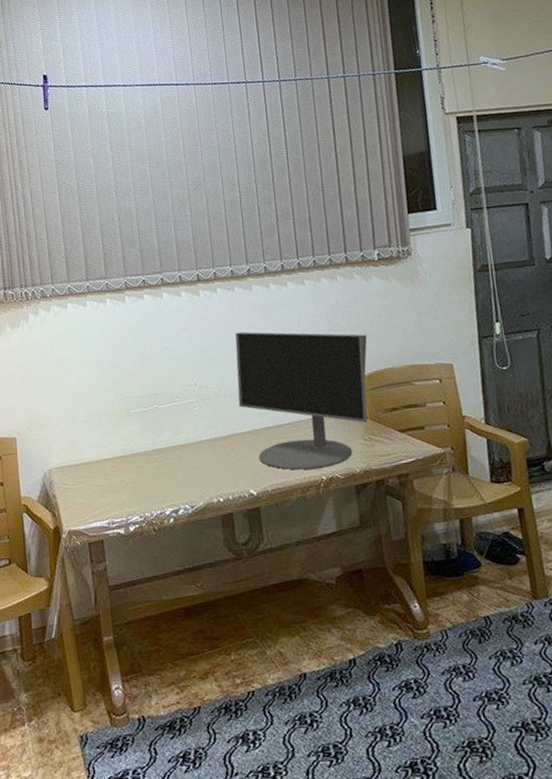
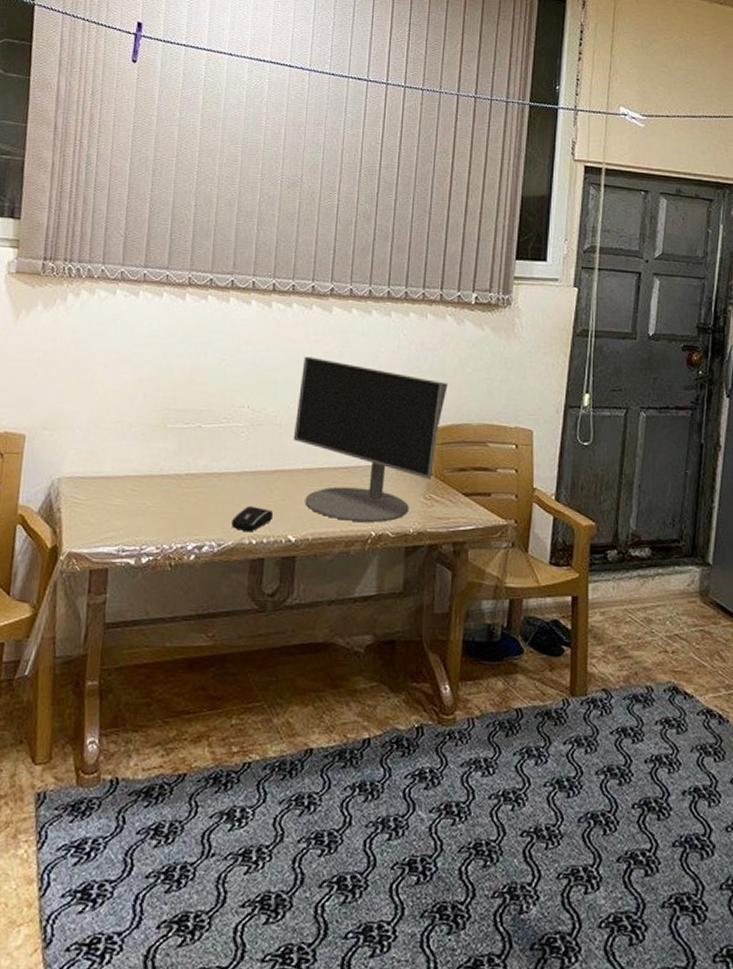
computer mouse: none [199,469,234,493] -> present [231,506,273,533]

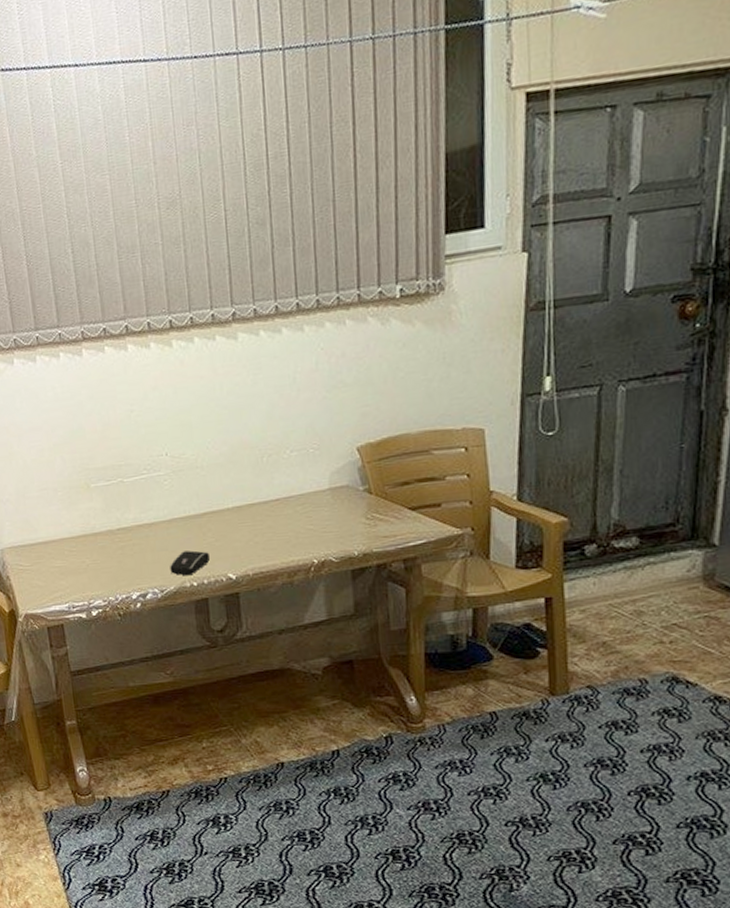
computer monitor: present [293,356,448,522] -> none [215,391,379,552]

